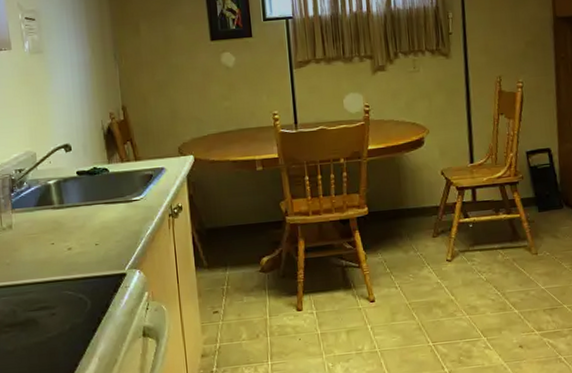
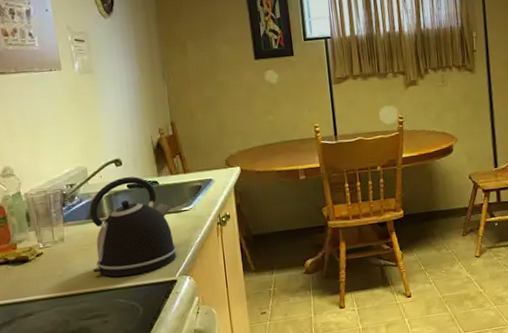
kettle: none [37,163,127,268] -> present [89,176,177,277]

